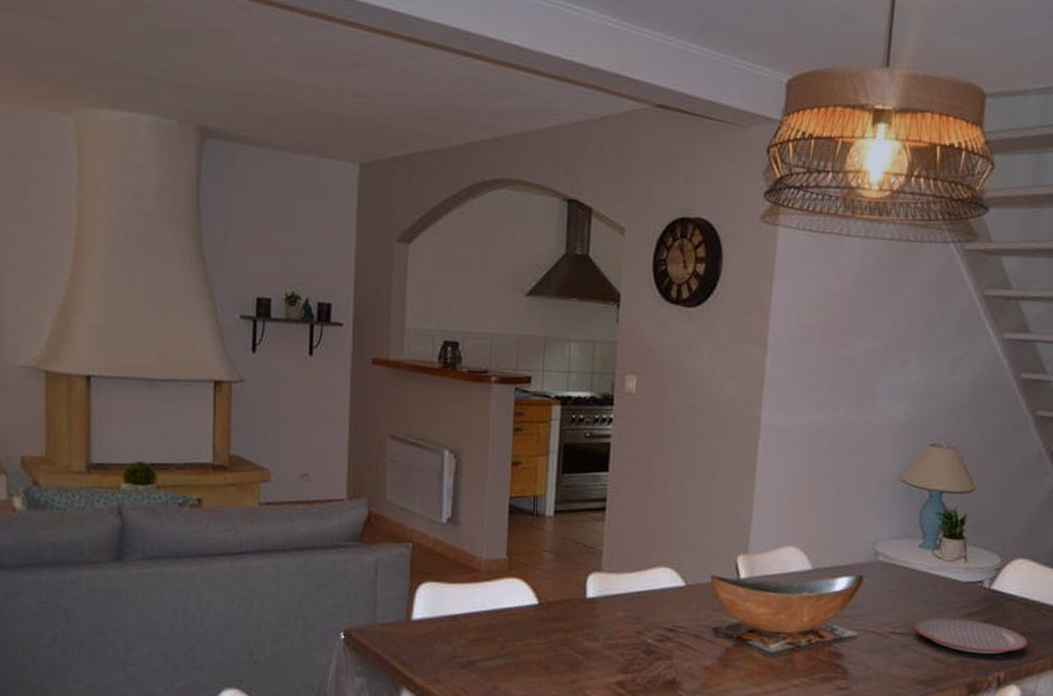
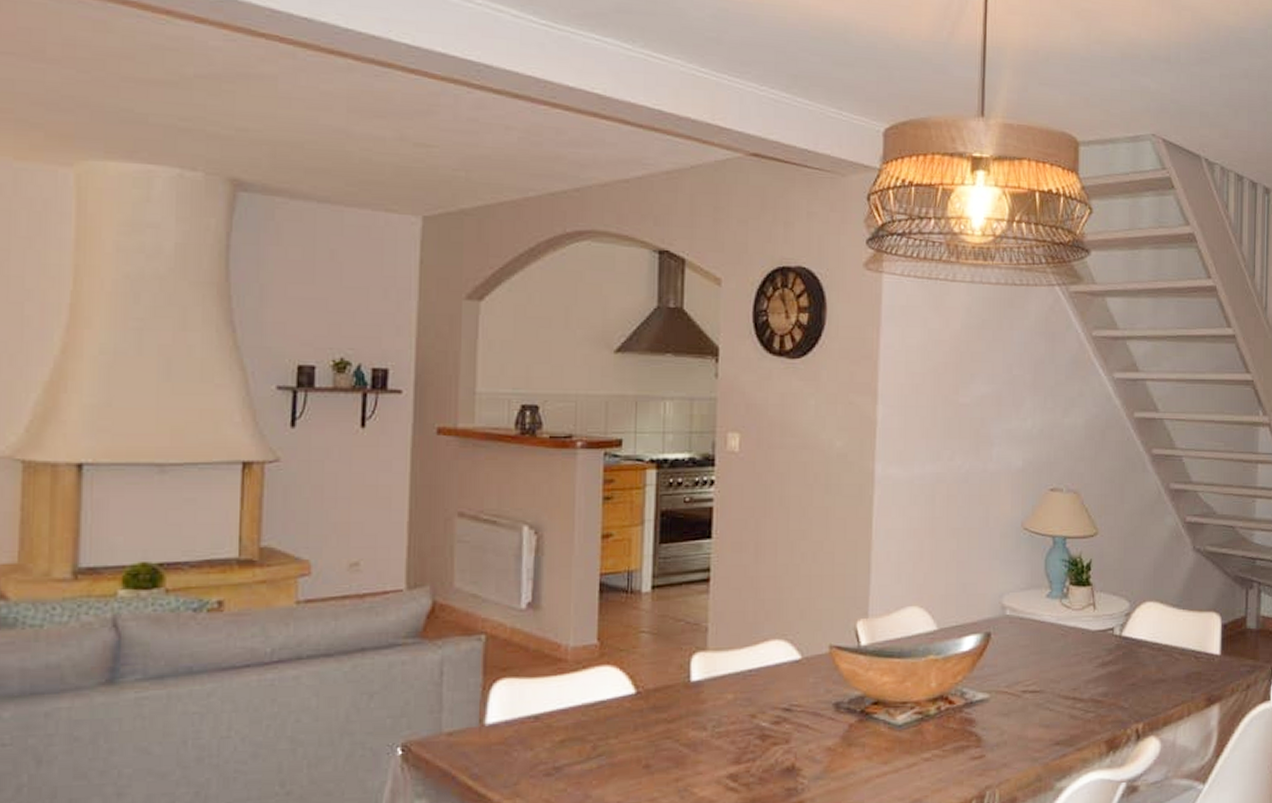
plate: present [914,617,1028,655] -> none [1047,670,1163,707]

